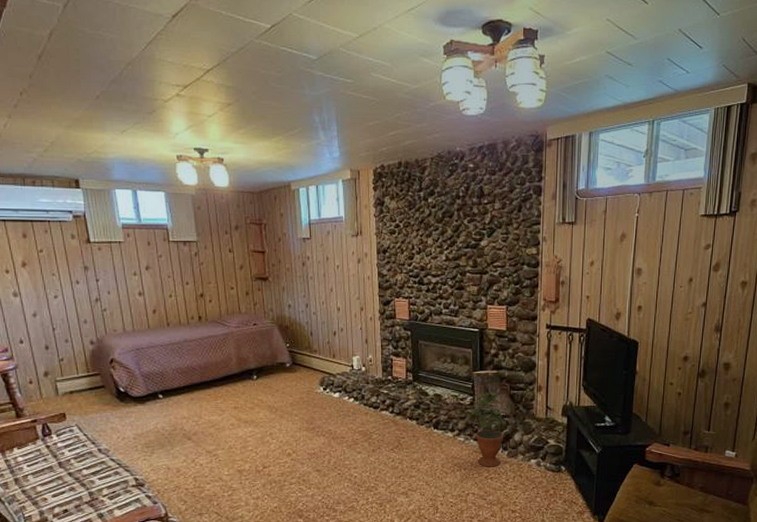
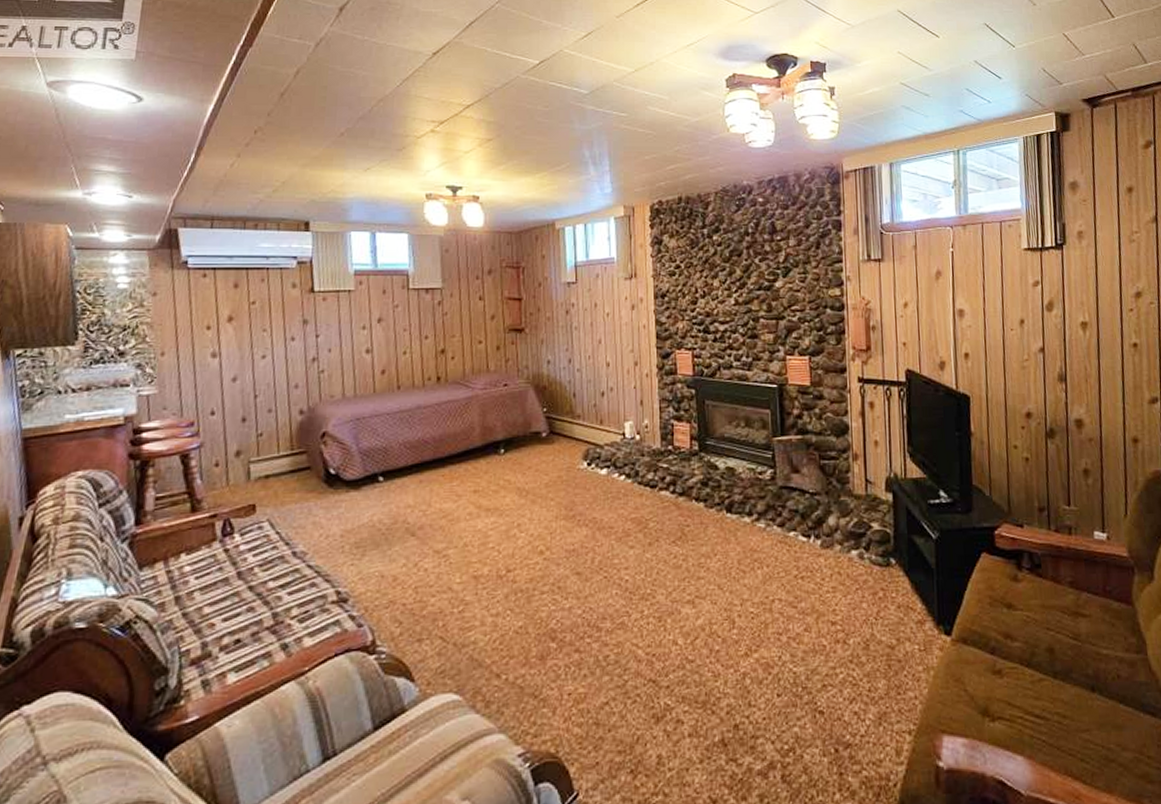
potted plant: present [470,389,504,467] -> none [771,459,815,562]

